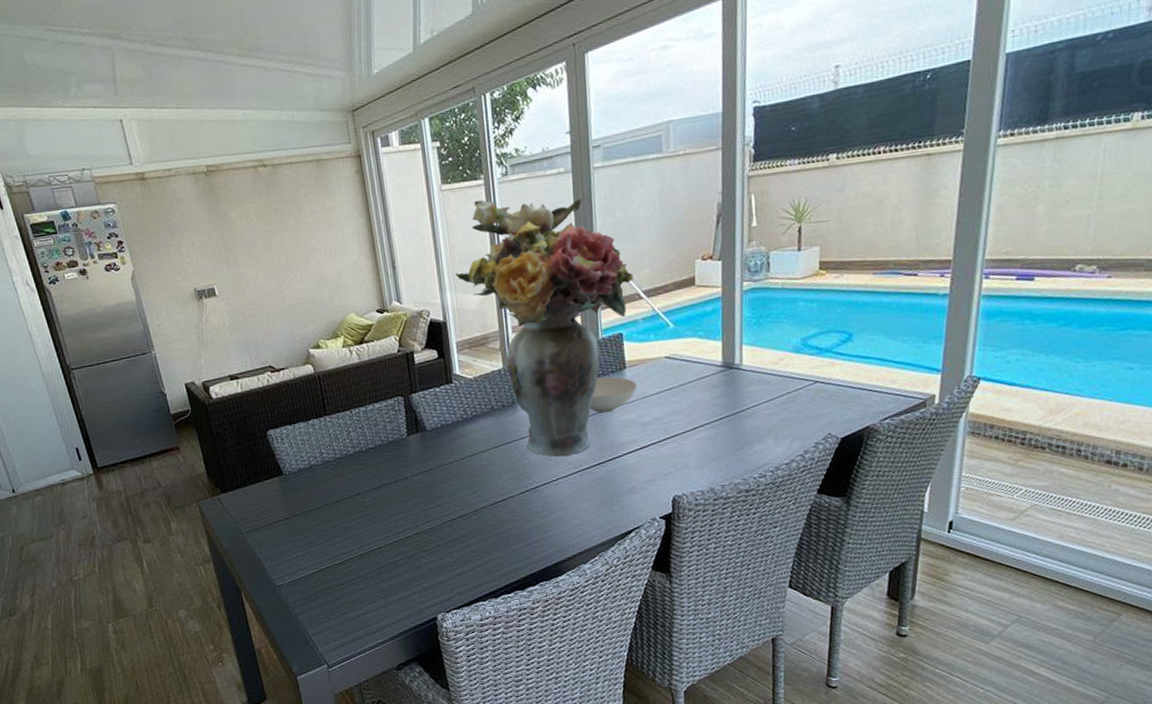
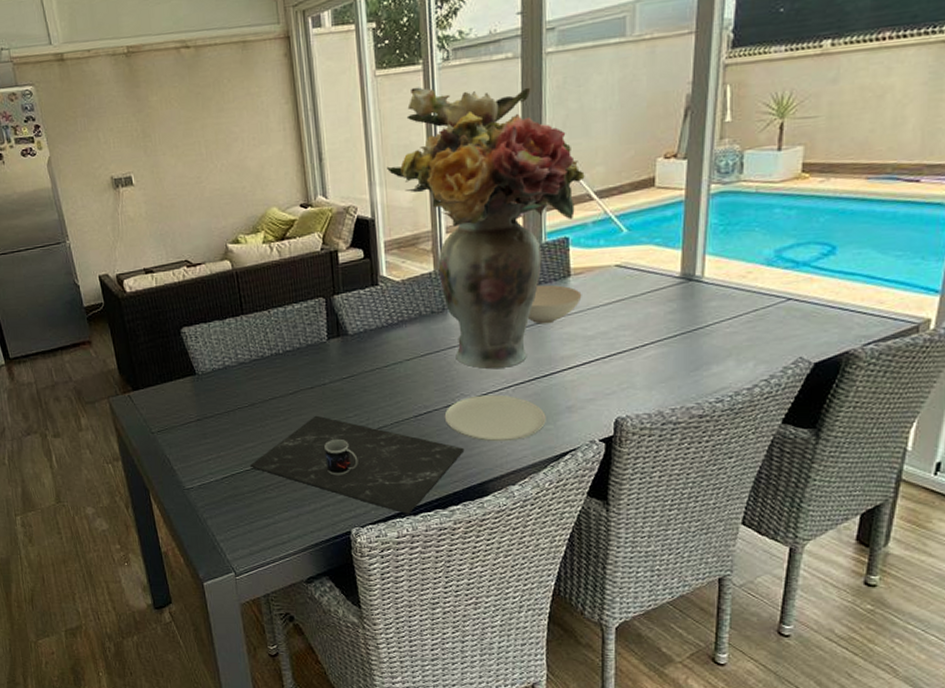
place setting: none [338,508,539,598] -> present [250,415,465,515]
plate: none [519,480,612,525] -> present [444,394,546,442]

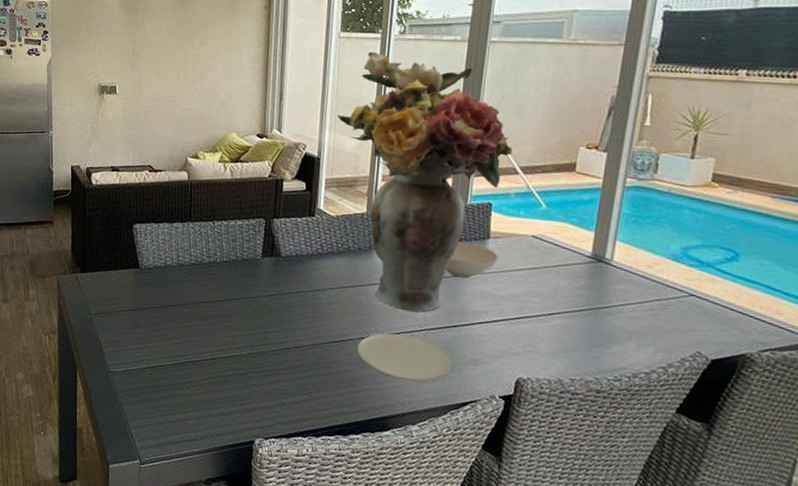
place setting: present [250,415,465,515] -> none [172,325,372,436]

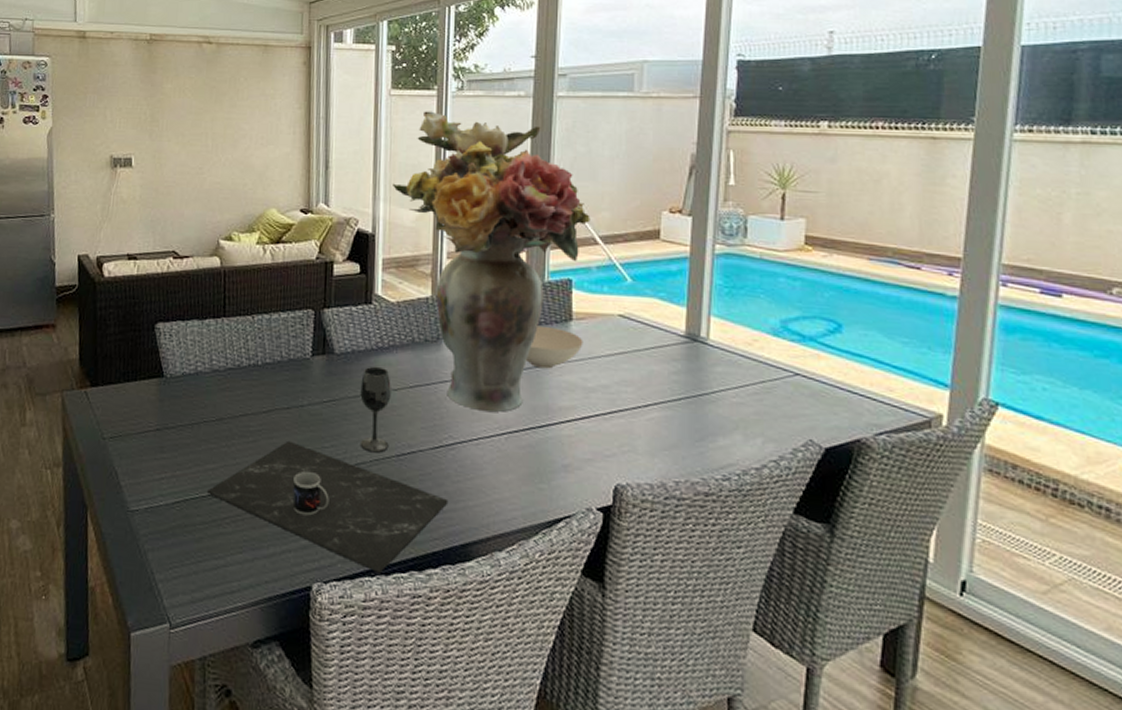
place setting: none [172,325,372,436] -> present [207,440,449,574]
wine glass: none [299,268,328,339] -> present [360,366,391,453]
plate: present [357,333,452,383] -> none [429,439,540,498]

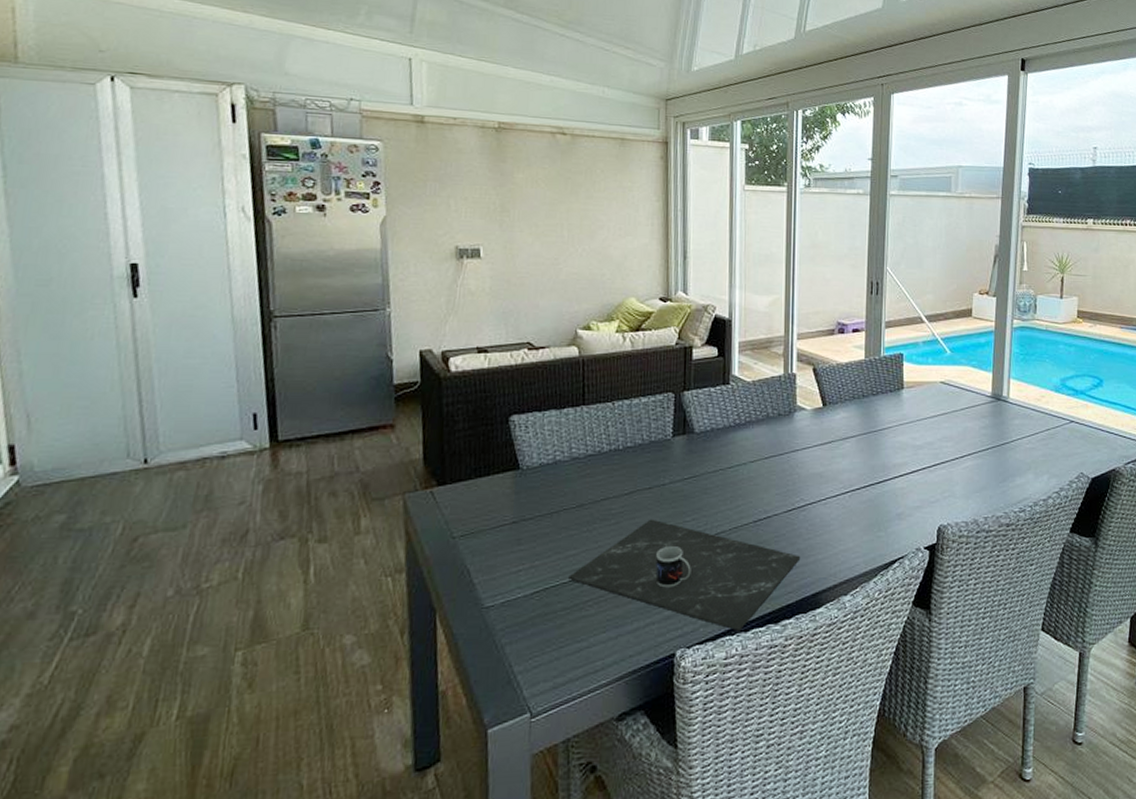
wine glass: present [360,366,391,453] -> none [719,441,748,521]
flower arrangement: present [393,111,590,412] -> none [748,205,918,473]
bowl: present [525,325,583,369] -> none [865,395,913,432]

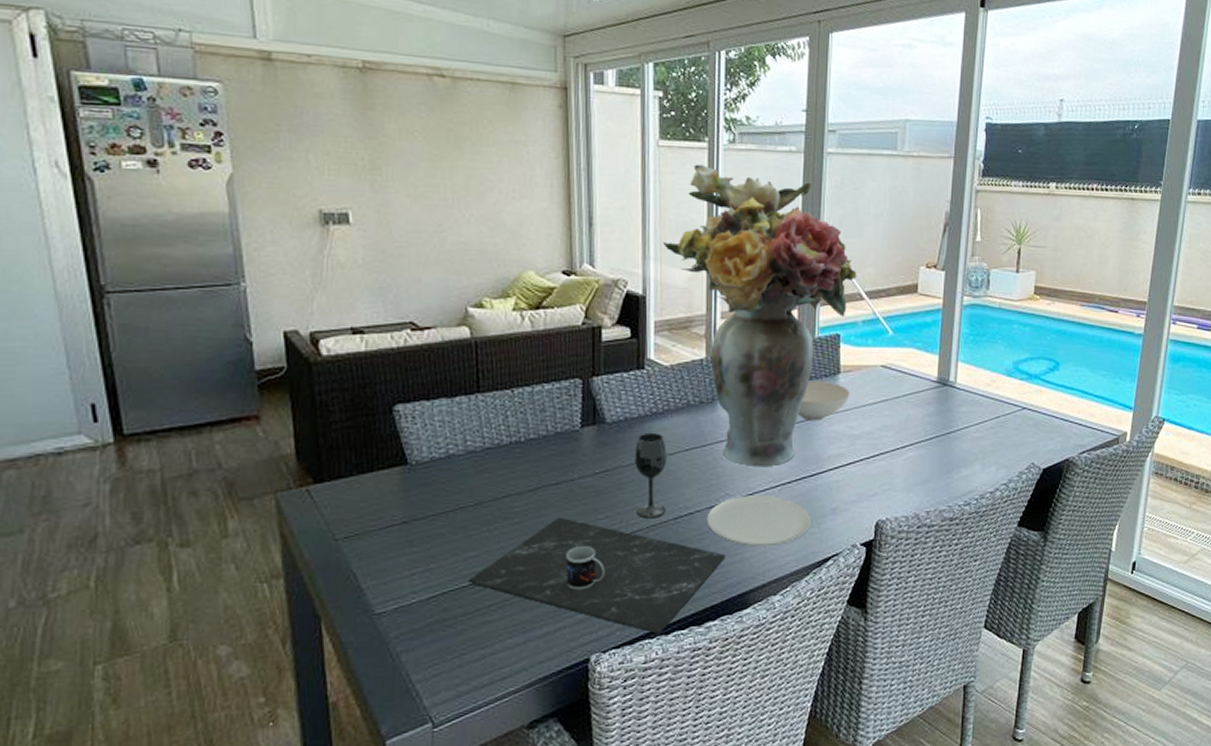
wine glass: none [719,441,748,521] -> present [635,432,667,519]
flower arrangement: none [748,205,918,473] -> present [663,164,857,466]
plate: none [783,500,878,550] -> present [706,495,811,547]
bowl: none [865,395,913,432] -> present [797,380,850,421]

